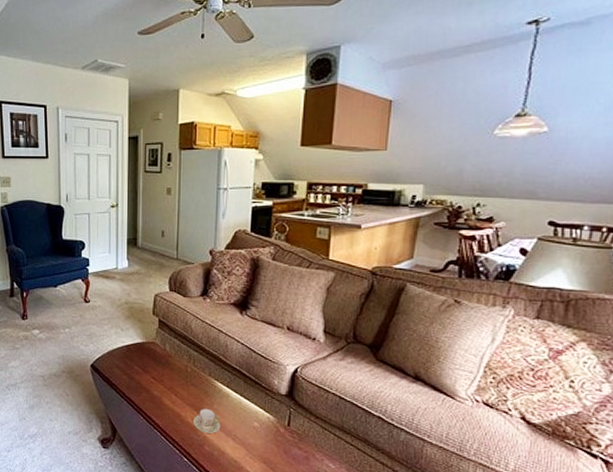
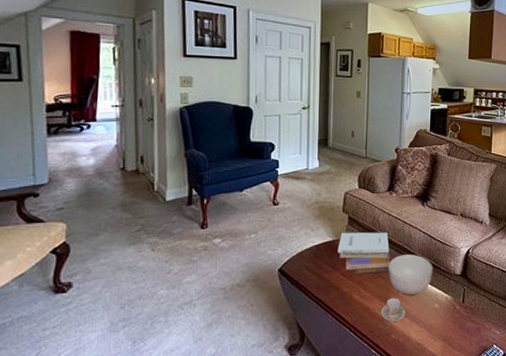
books: none [148,335,204,382] -> present [337,232,391,275]
bowl: none [201,364,253,410] -> present [388,253,433,296]

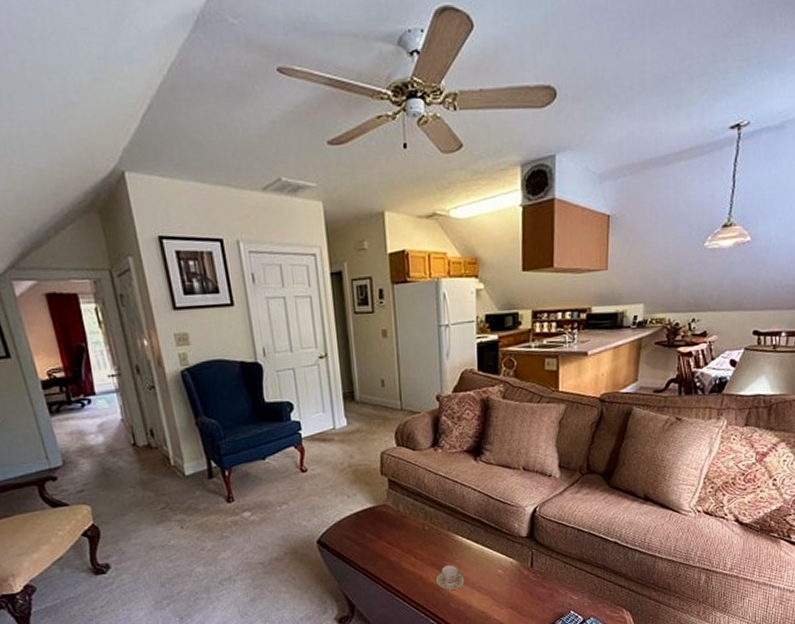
books: present [337,232,391,275] -> none [379,494,442,542]
bowl: present [388,253,433,296] -> none [440,516,494,562]

